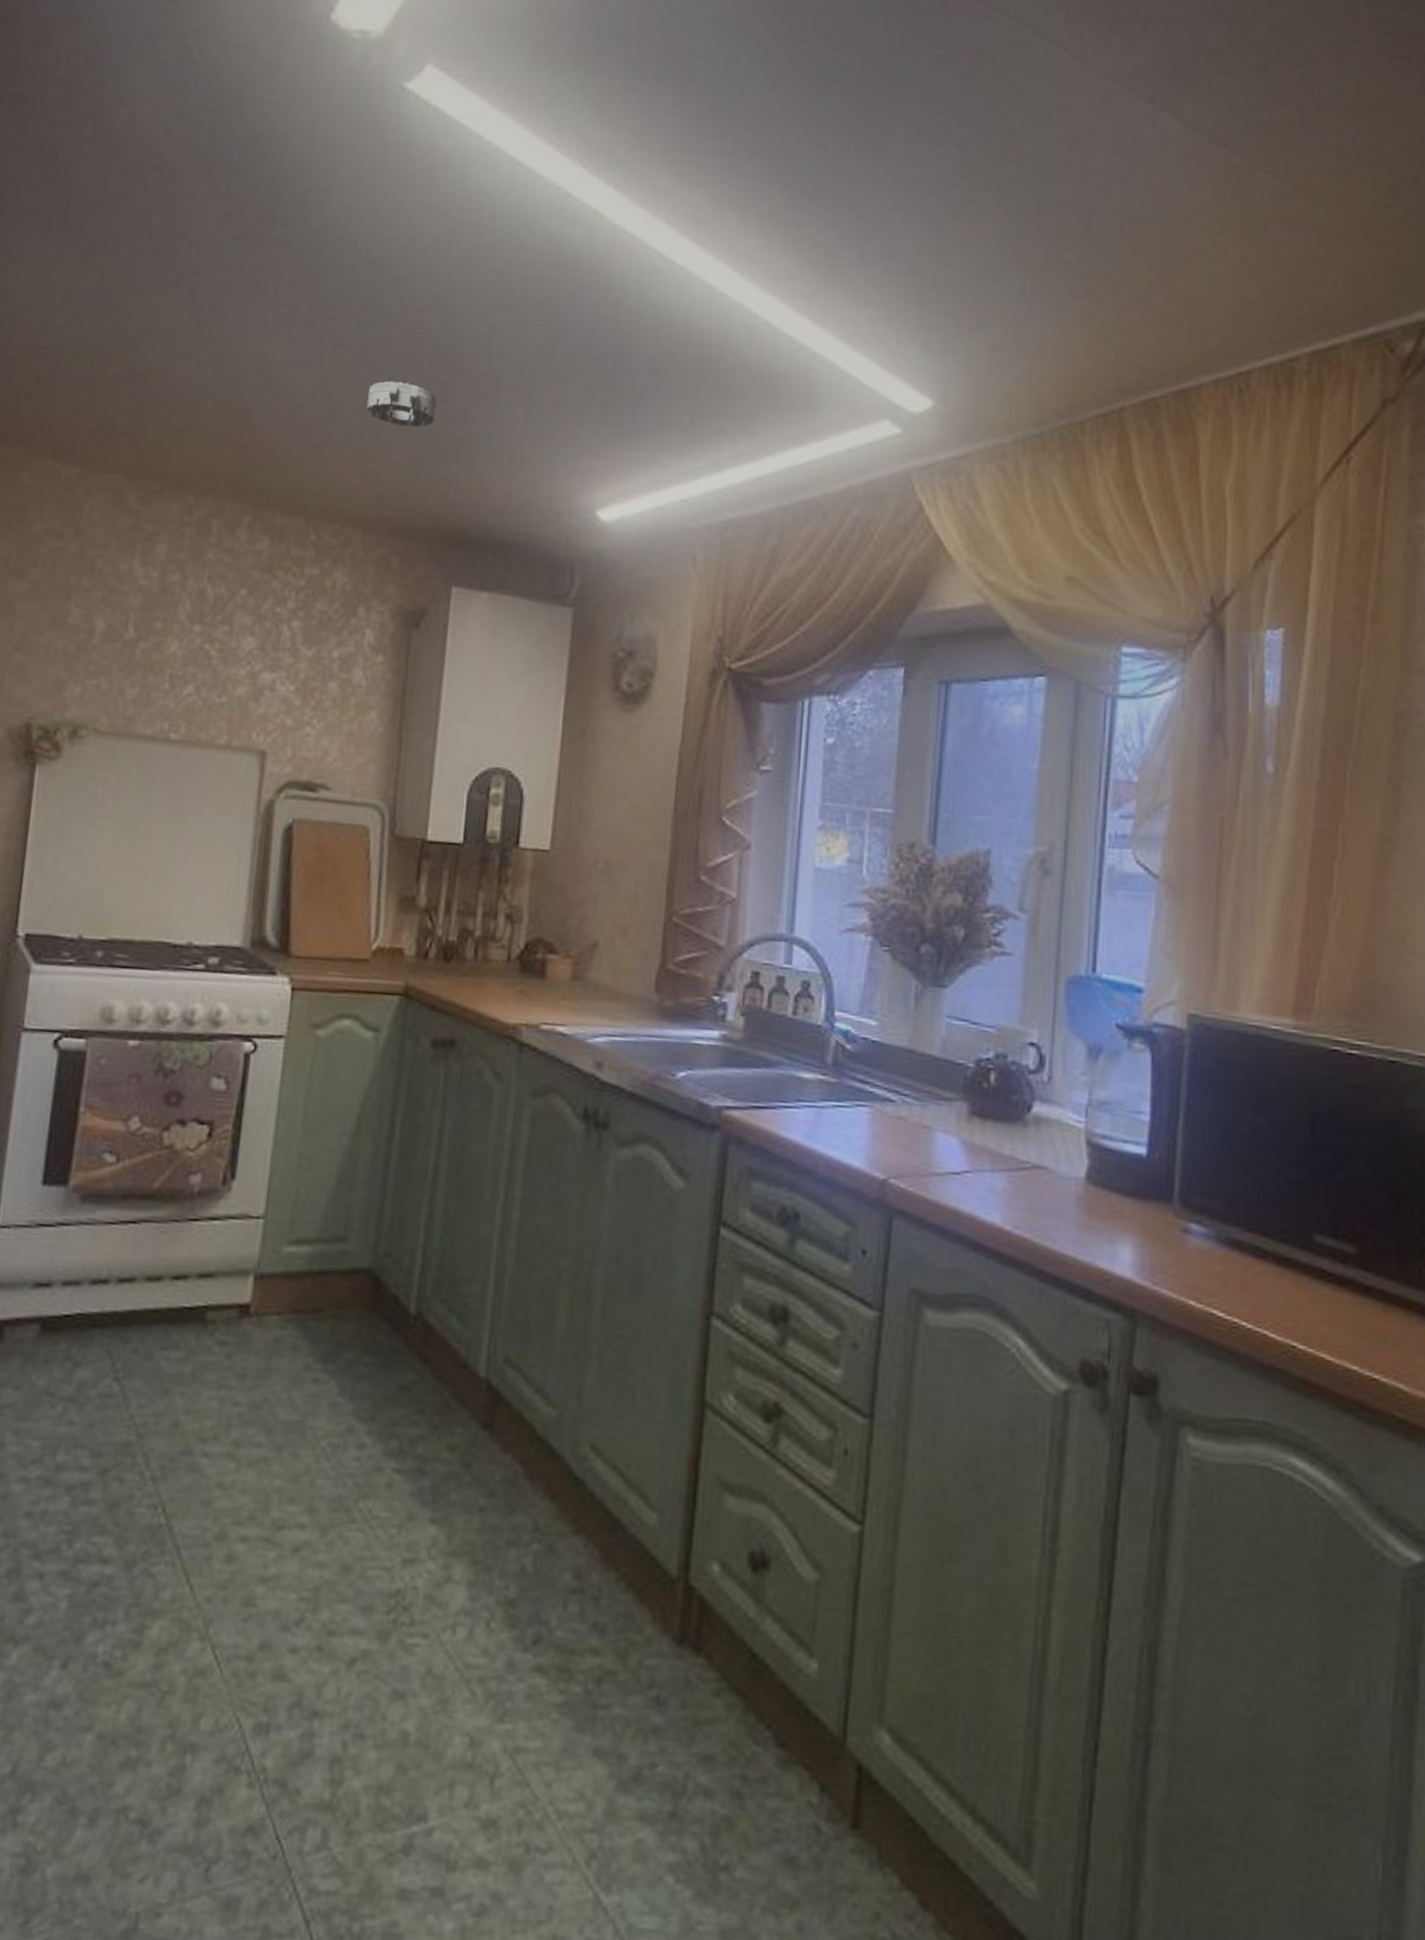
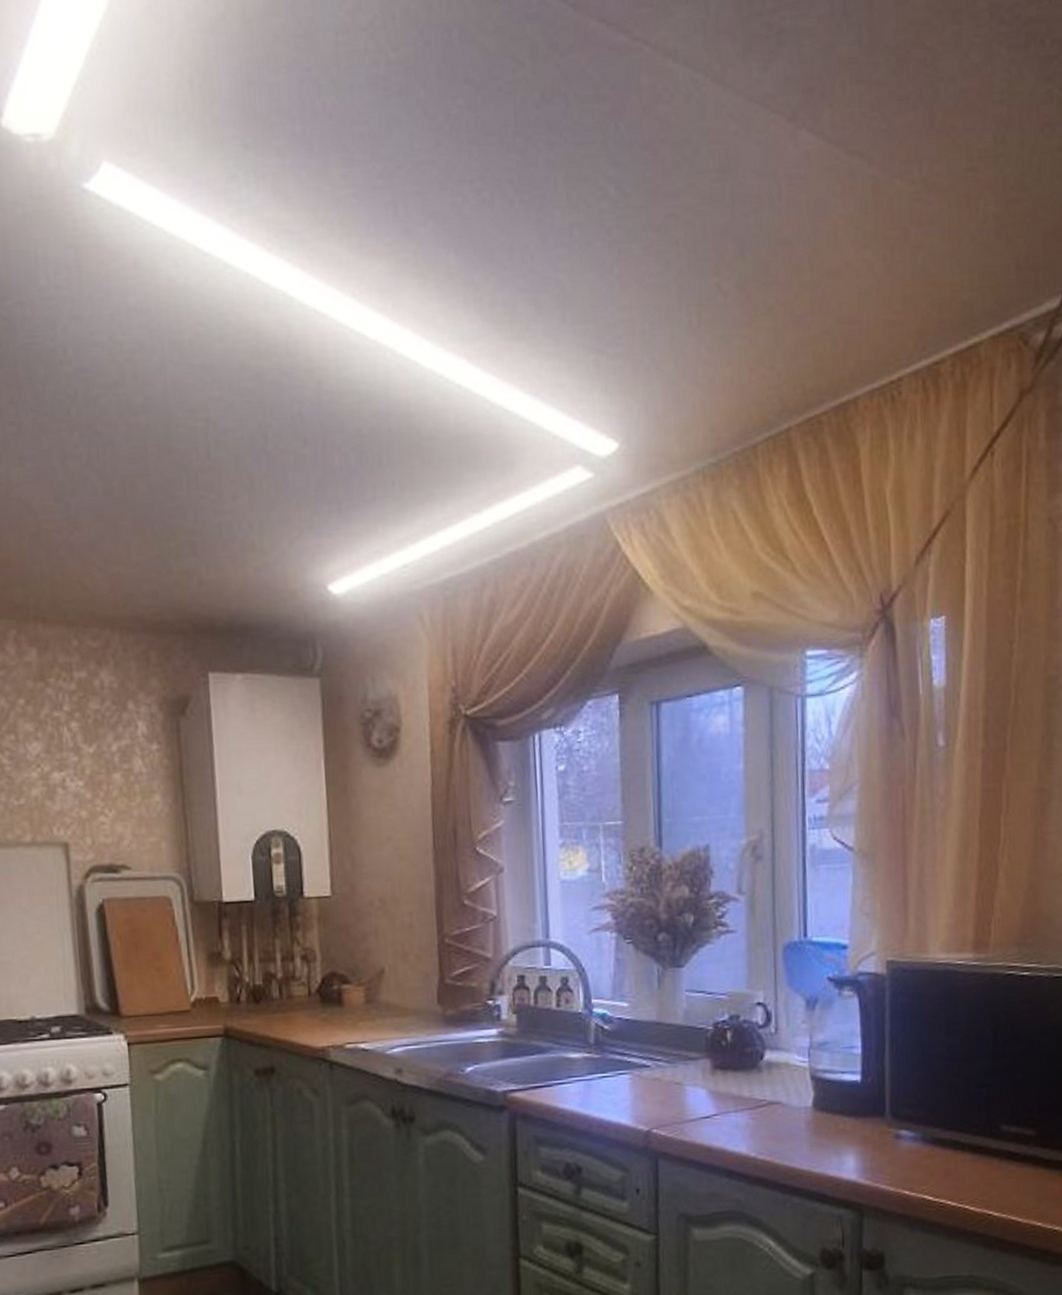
smoke detector: present [366,380,438,428] -> none [102,484,168,528]

